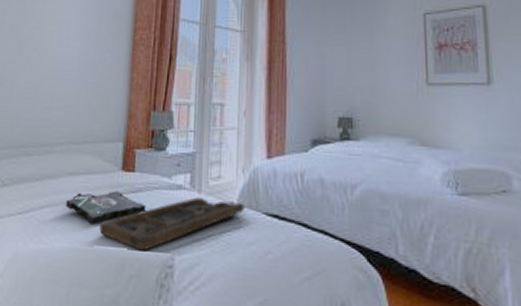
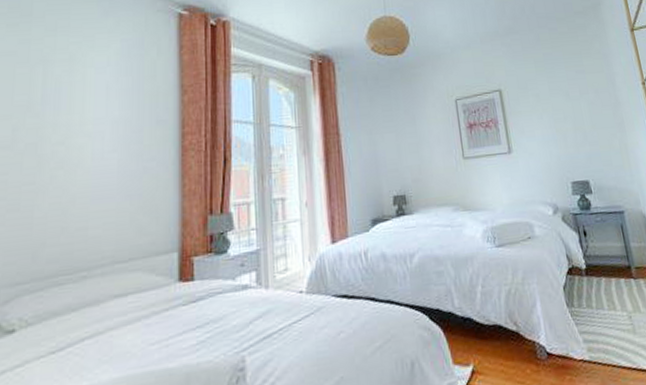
photo frame: present [66,191,146,225] -> none [113,303,209,346]
decorative tray: present [99,197,245,251] -> none [157,290,314,362]

